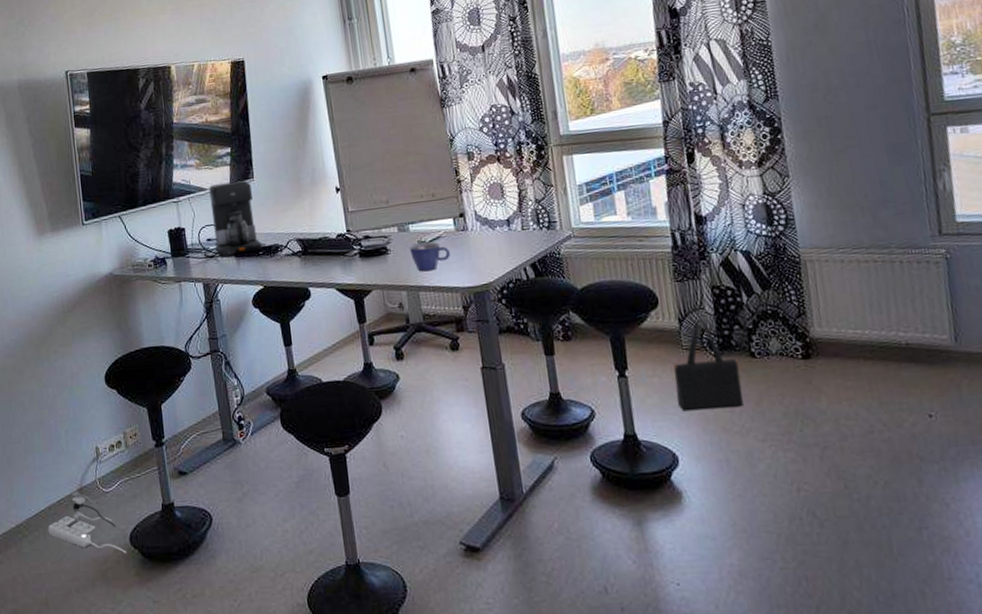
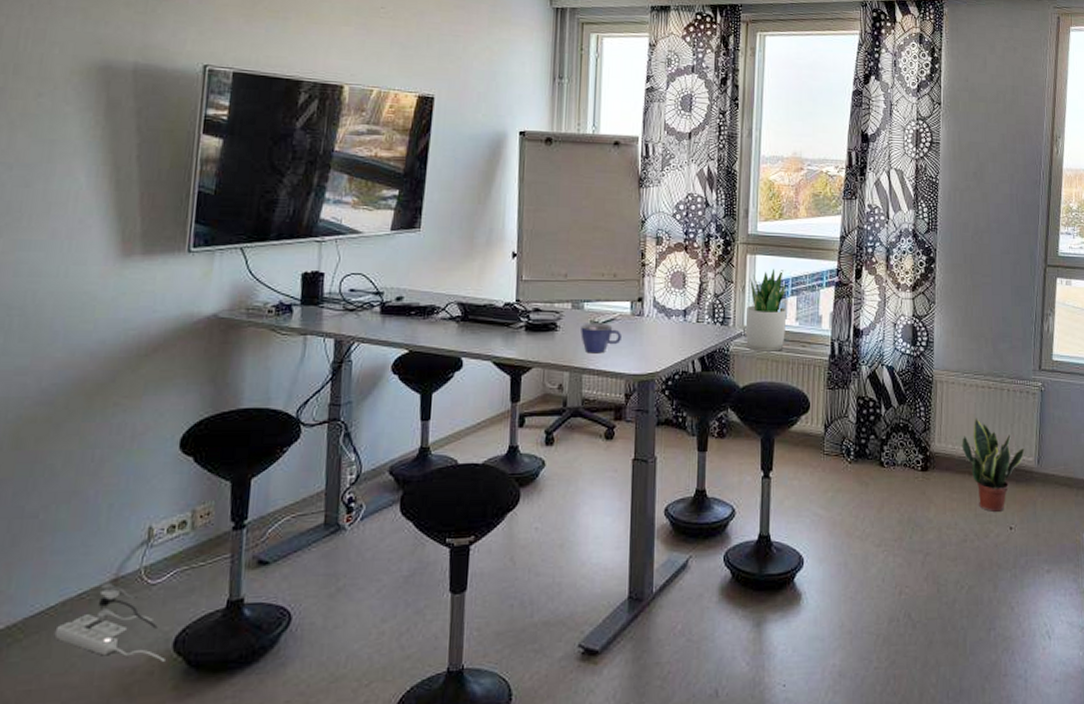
coffee maker: present [209,180,263,257] -> none [358,228,417,312]
planter: none [570,165,619,252] -> present [745,268,787,352]
tote bag: present [673,320,743,412] -> none [812,427,870,515]
potted plant: none [848,296,935,399] -> present [962,417,1025,512]

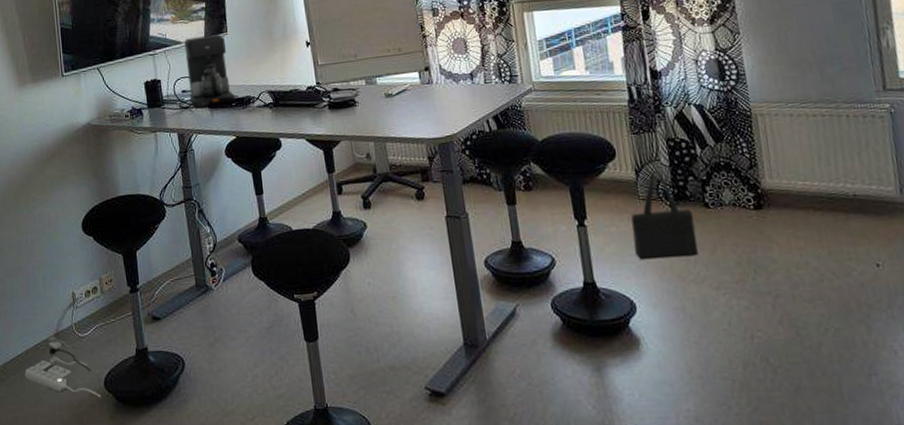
coffee maker: none [358,228,417,312] -> present [184,34,236,108]
cup: present [581,323,621,354] -> none [377,94,416,123]
planter: present [745,268,787,352] -> none [531,22,578,105]
tote bag: none [812,427,870,515] -> present [631,171,698,260]
potted plant: present [962,417,1025,512] -> none [798,149,881,248]

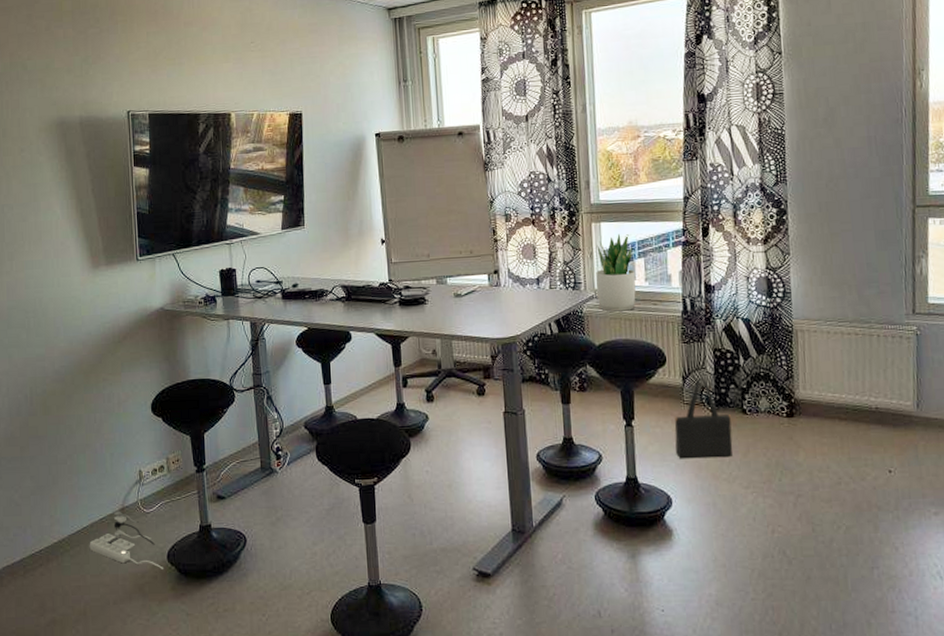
coffee maker: present [184,34,236,108] -> none [261,227,309,298]
planter: none [531,22,578,105] -> present [596,233,636,312]

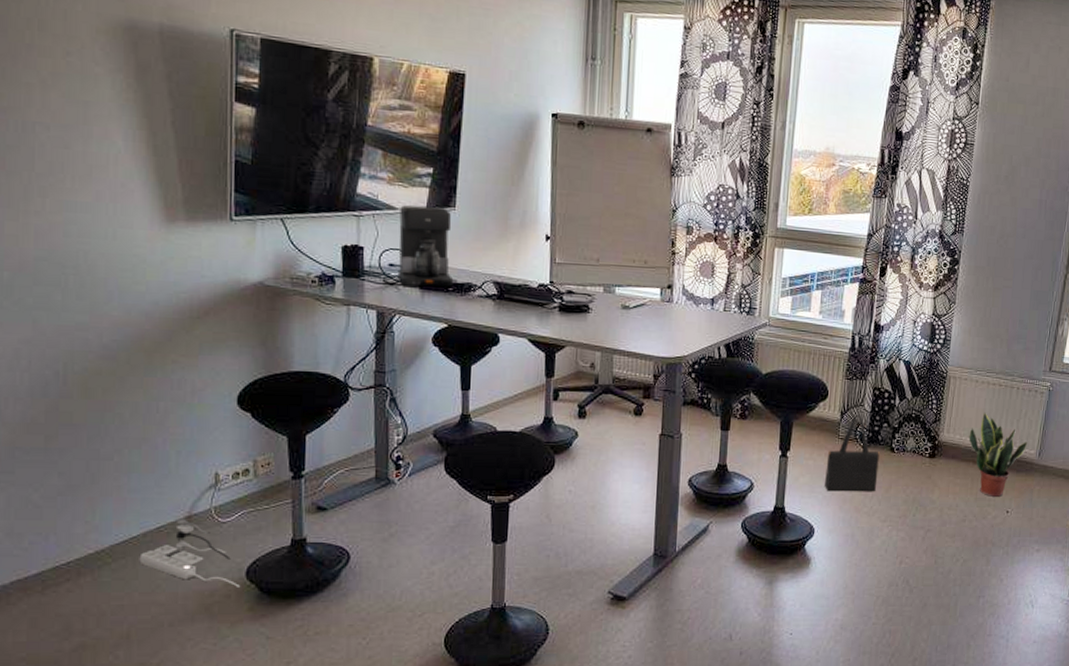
coffee maker: none [261,227,309,298] -> present [397,205,454,288]
planter: present [596,233,636,312] -> none [770,262,813,342]
potted plant: none [829,364,901,456] -> present [968,412,1028,497]

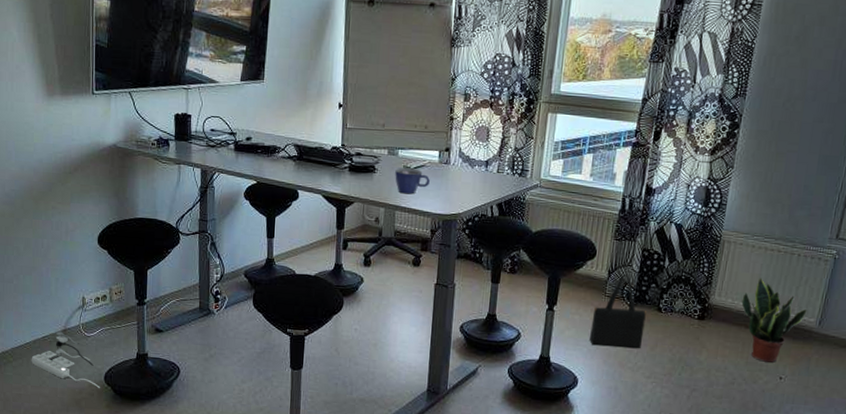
coffee maker: present [397,205,454,288] -> none [217,79,262,150]
cup: none [612,307,651,336] -> present [395,167,430,194]

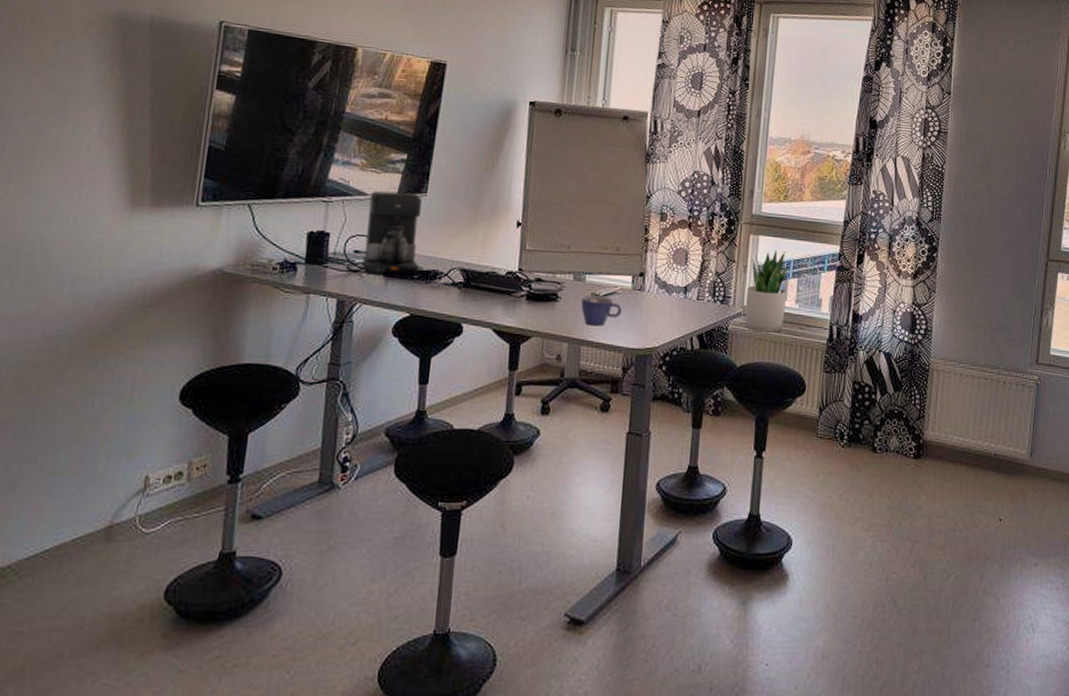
power strip: present [31,331,101,389] -> none [47,529,157,612]
coffee maker: none [217,79,262,150] -> present [361,191,422,275]
planter: none [541,127,585,203] -> present [745,250,789,333]
tote bag: present [590,274,647,349] -> none [803,411,862,498]
potted plant: present [741,277,807,363] -> none [955,408,1018,502]

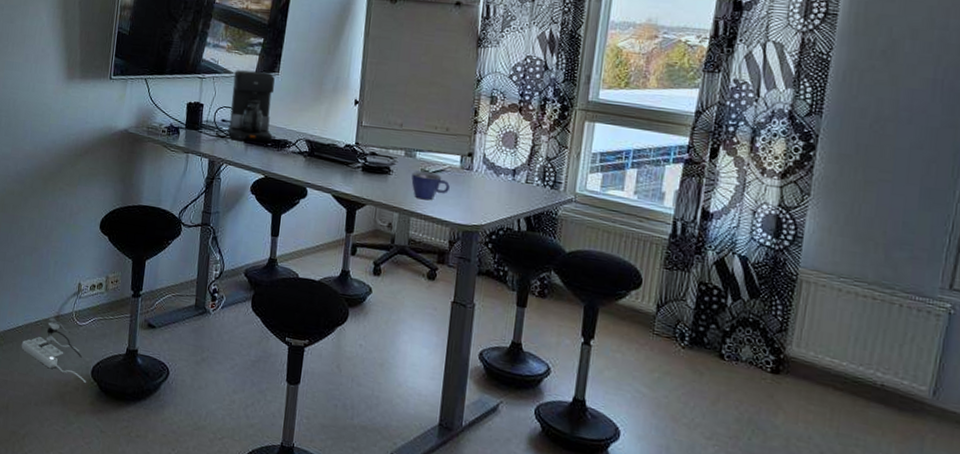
power strip: none [47,529,157,612] -> present [21,317,87,384]
planter: present [745,250,789,333] -> none [576,138,627,223]

